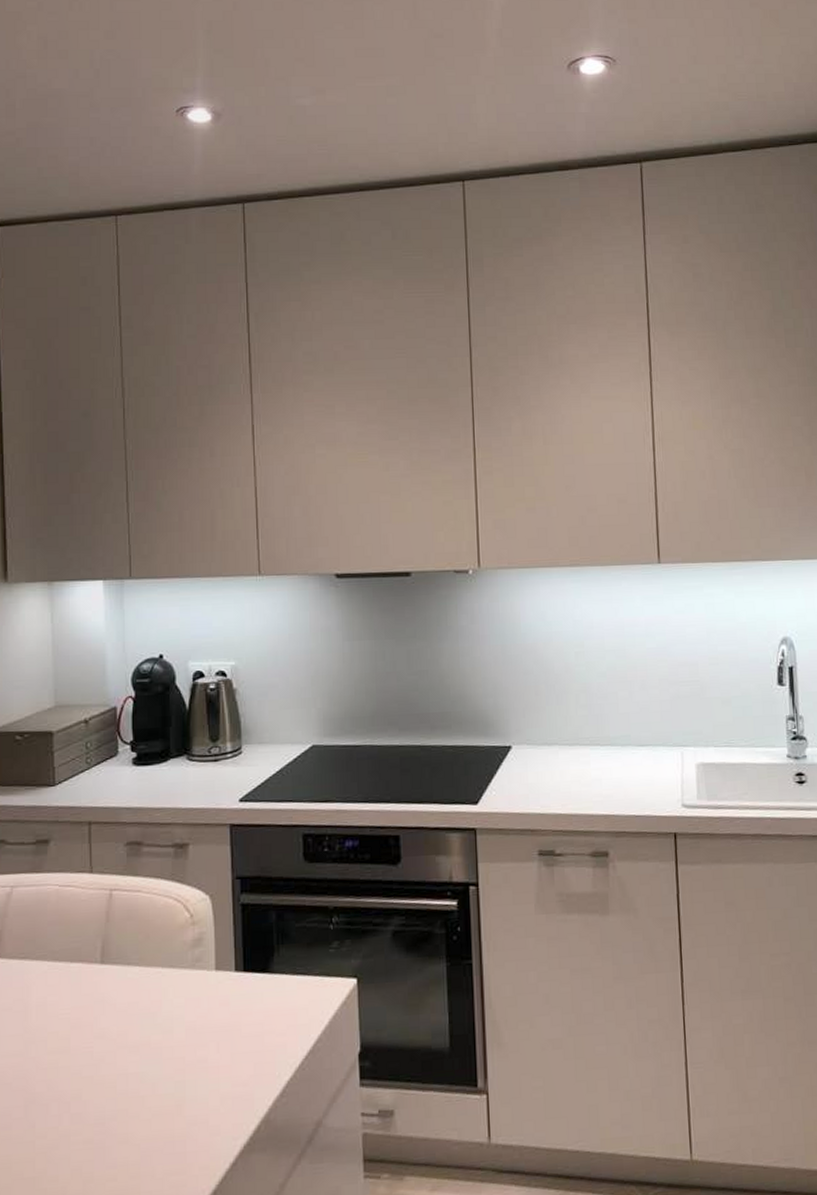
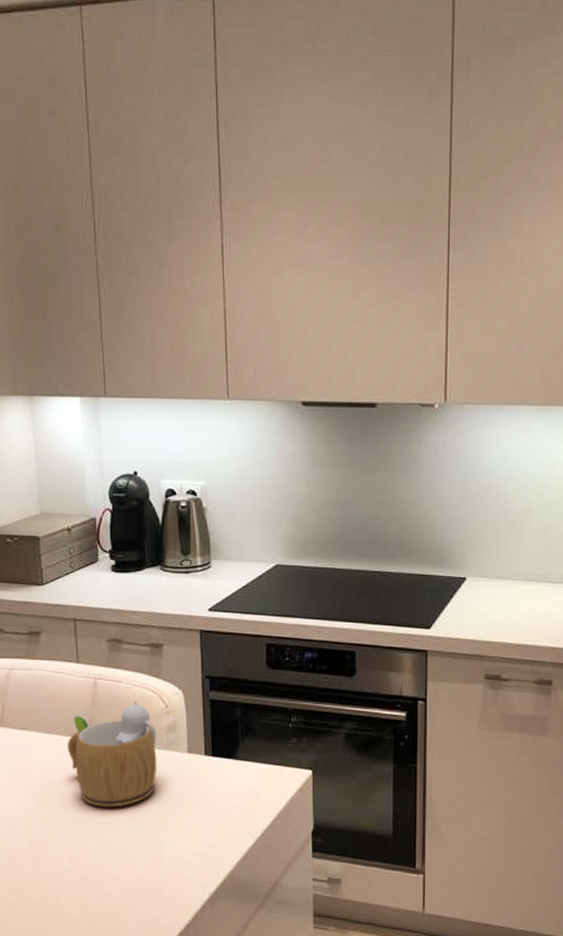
mug: none [75,913,180,1047] -> present [67,701,157,807]

